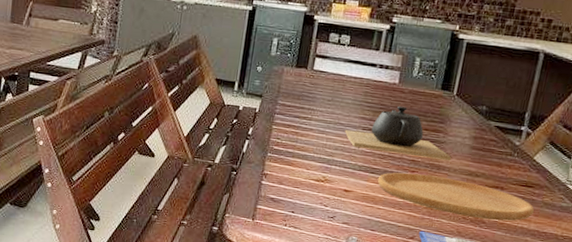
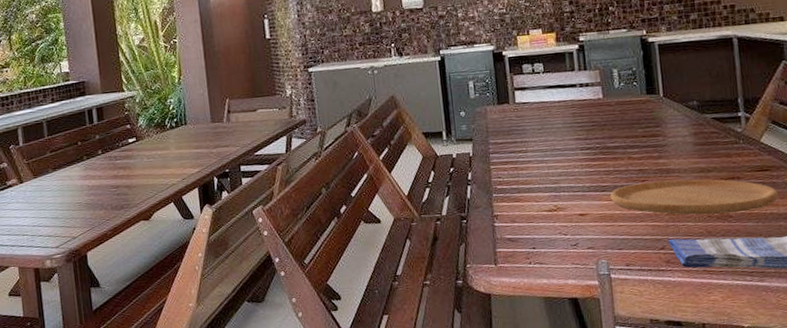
teapot: present [345,106,451,162] -> none [563,118,678,170]

